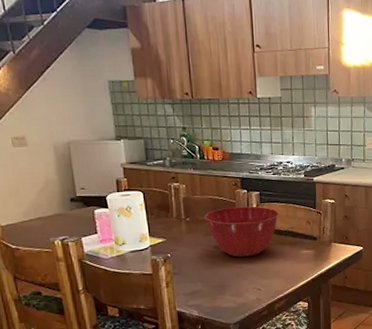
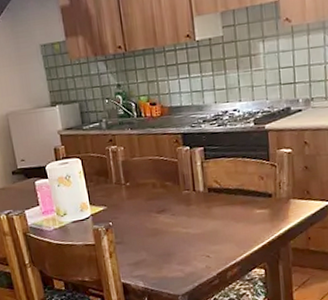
mixing bowl: present [204,206,279,257] -> none [145,163,227,222]

